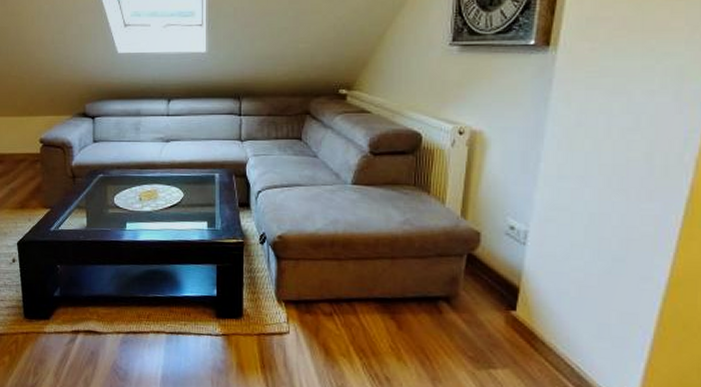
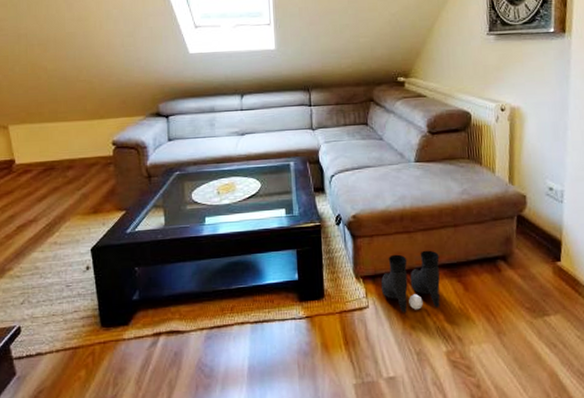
boots: none [304,280,372,344] -> present [380,250,440,313]

